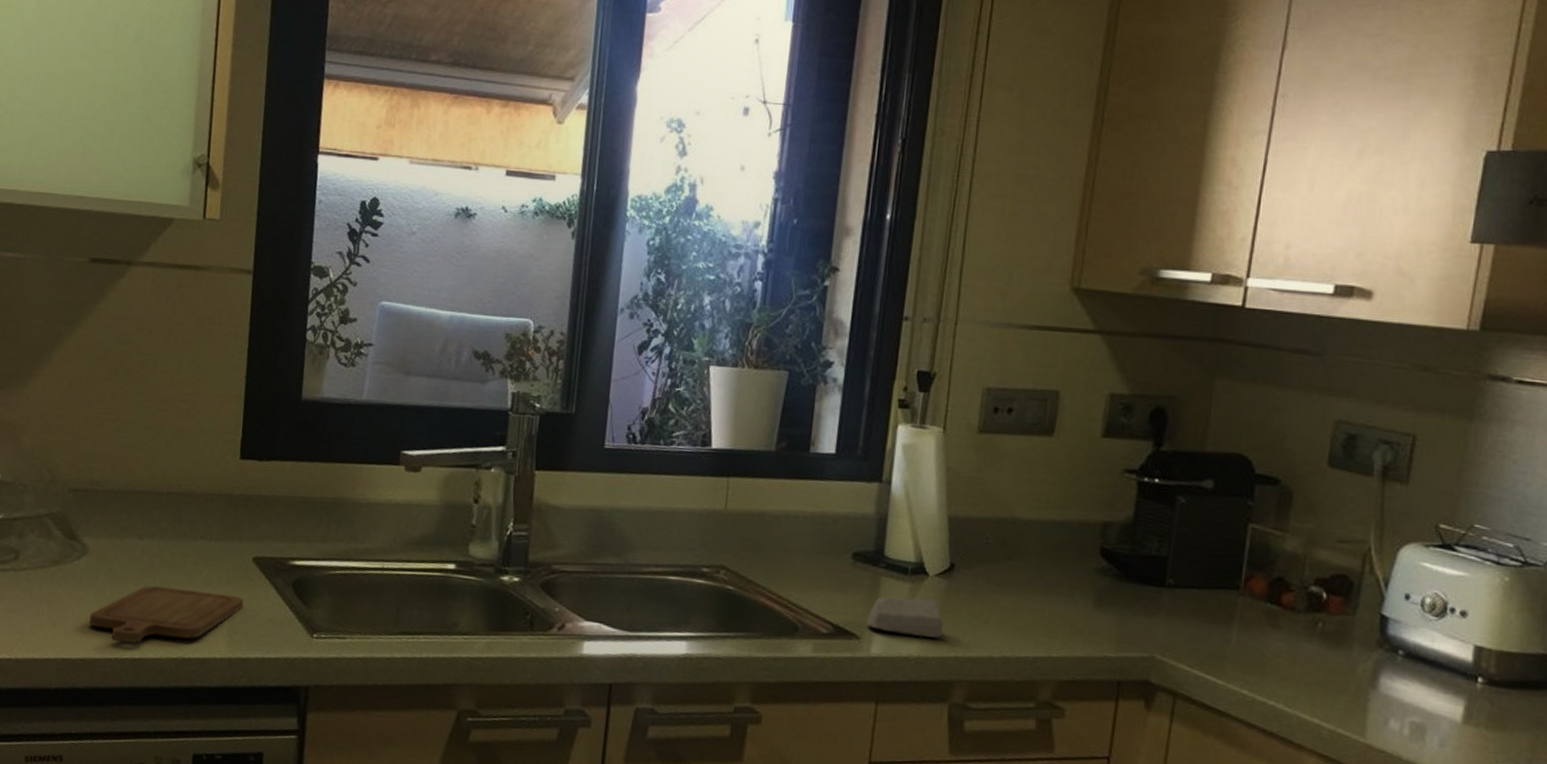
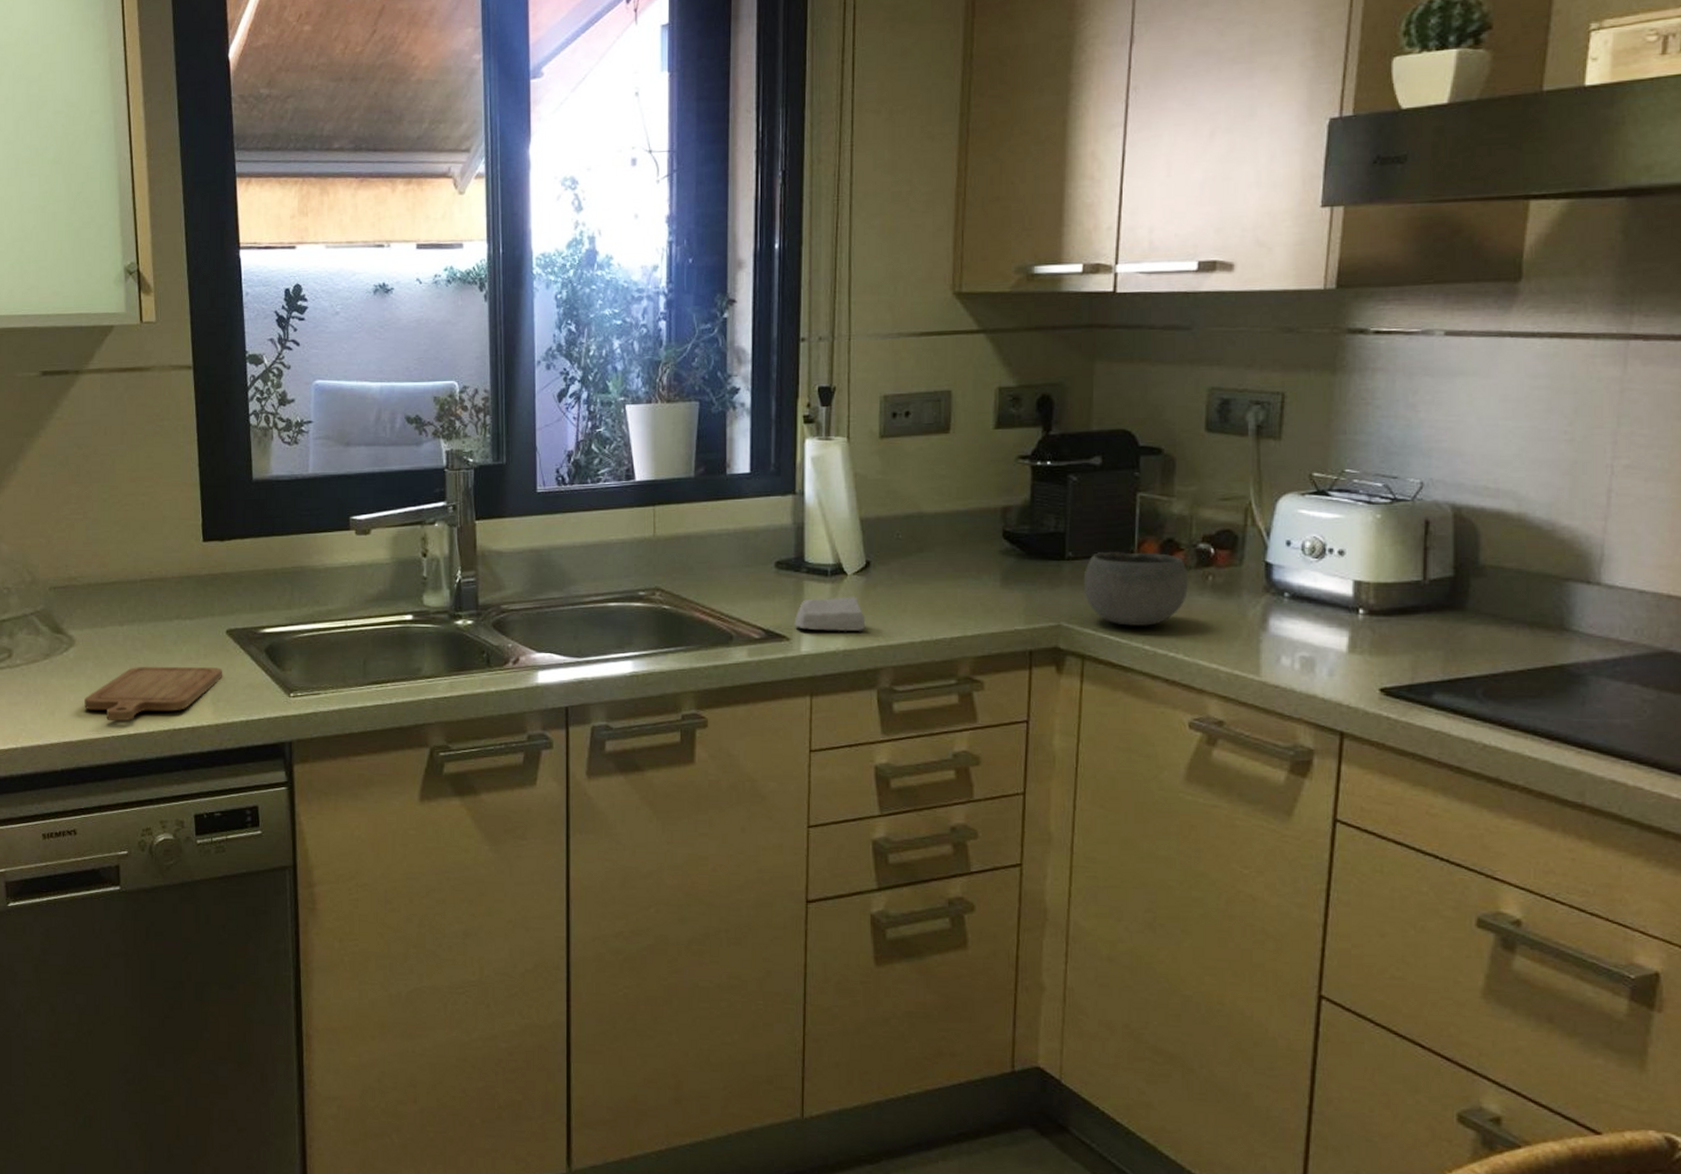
bowl: none [1182,583,1296,670] -> present [1083,552,1188,627]

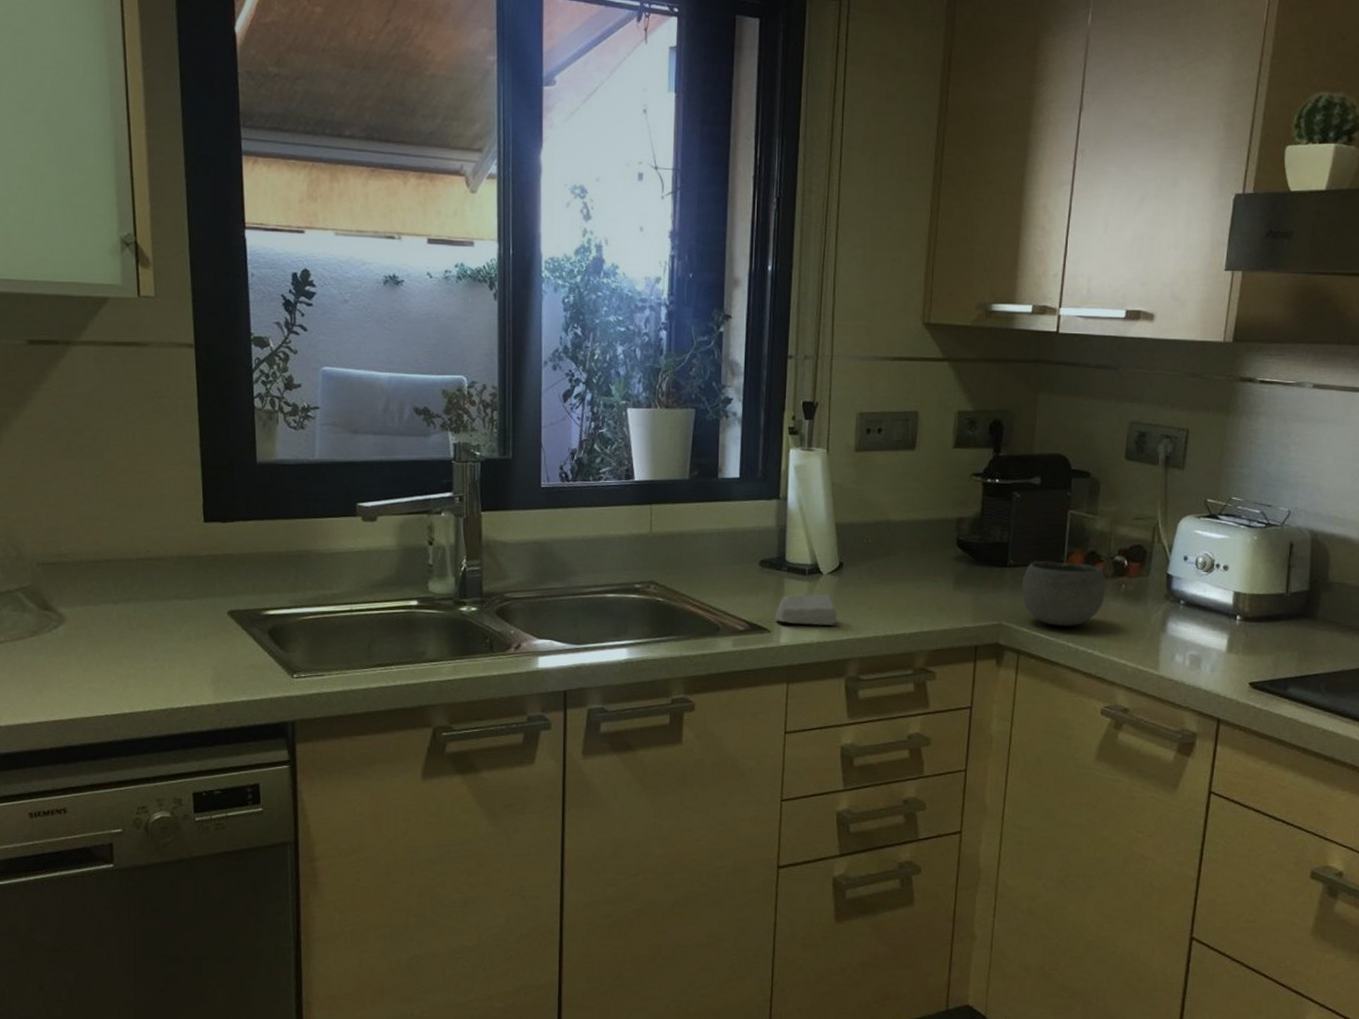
chopping board: present [84,667,223,722] -> none [75,646,224,700]

